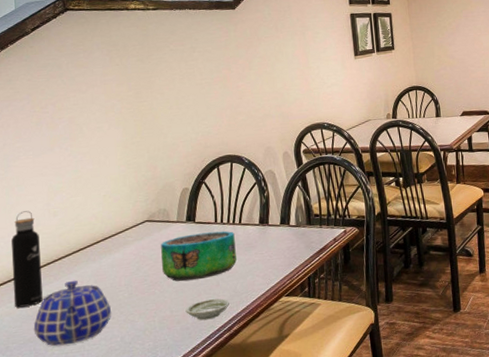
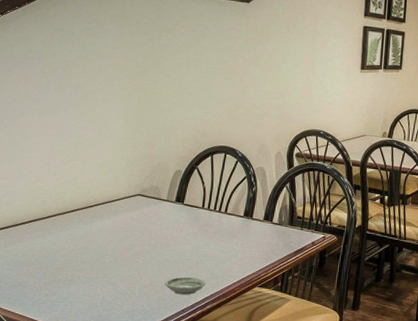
water bottle: present [11,211,43,308] -> none [9,166,38,254]
teapot: present [33,280,112,346] -> none [24,237,97,294]
decorative bowl: present [161,230,237,282] -> none [148,214,219,258]

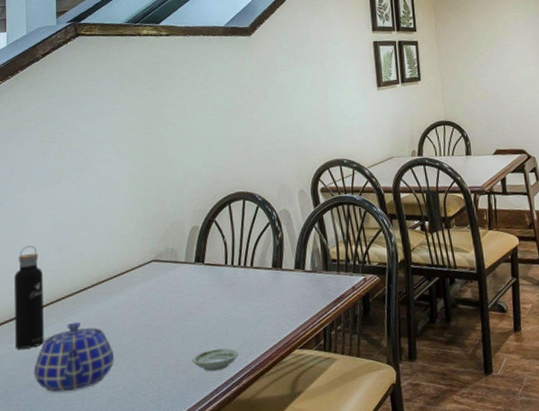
water bottle: none [9,166,38,254] -> present [13,246,44,349]
teapot: none [24,237,97,294] -> present [33,321,115,393]

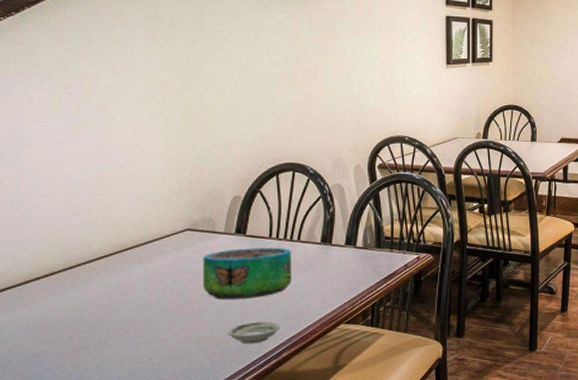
water bottle: present [13,246,44,349] -> none [18,207,55,318]
teapot: present [33,321,115,393] -> none [42,290,140,364]
decorative bowl: none [168,274,247,328] -> present [203,247,291,300]

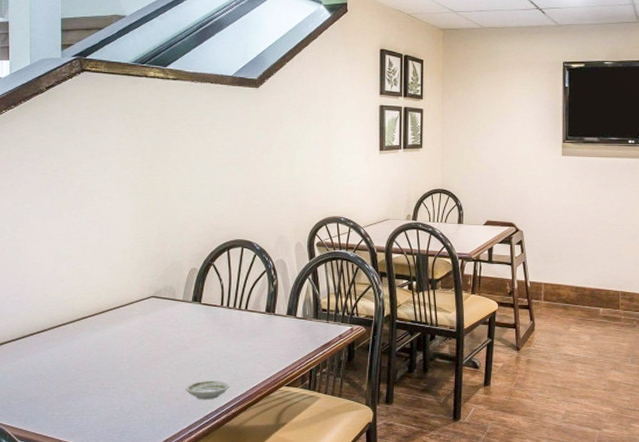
decorative bowl: present [203,247,291,300] -> none [165,315,240,360]

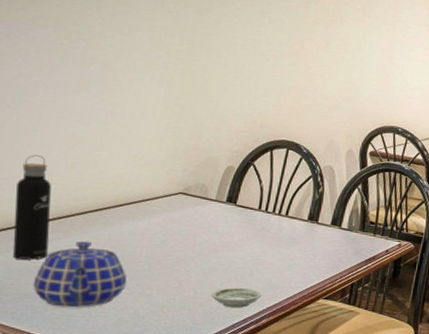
water bottle: none [16,273,45,367] -> present [12,155,51,260]
teapot: none [35,346,113,408] -> present [33,240,127,308]

